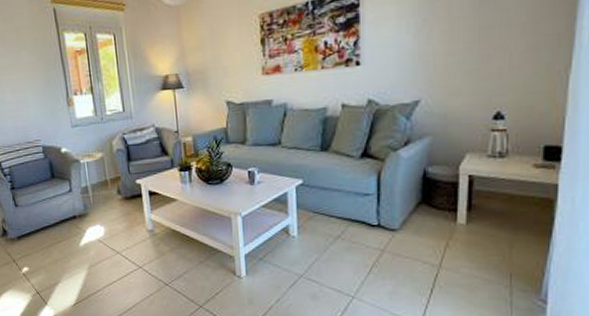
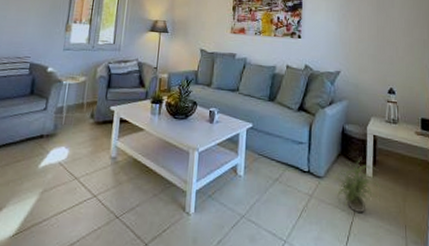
potted plant: none [414,203,478,265] -> present [335,157,381,214]

